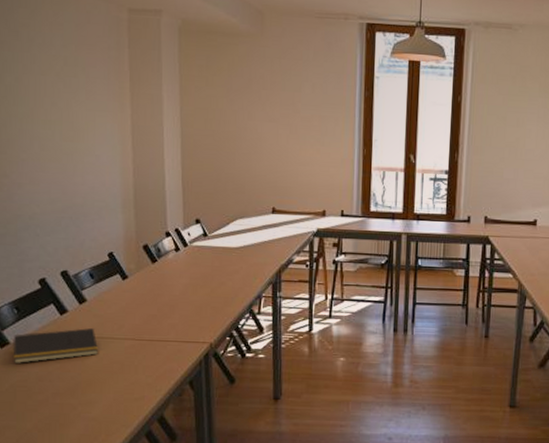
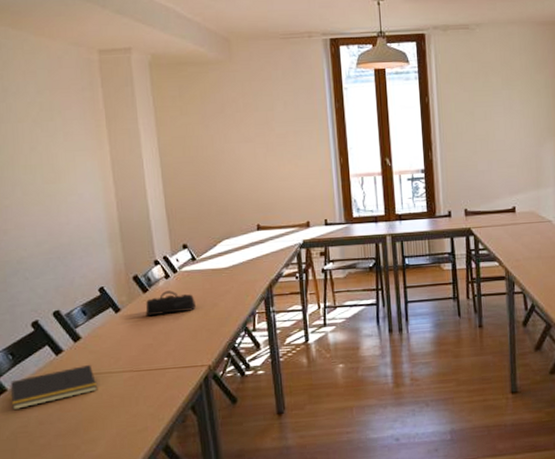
pencil case: none [152,264,203,287] -> present [145,290,196,317]

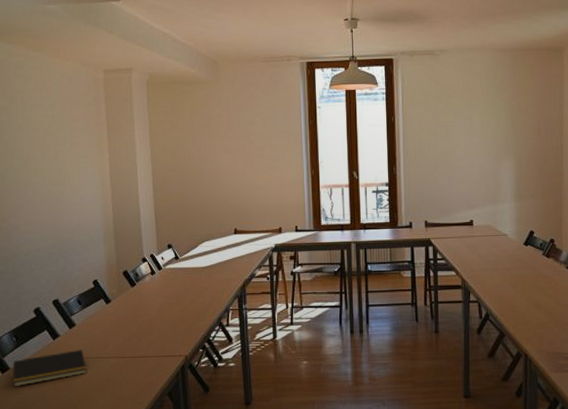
pencil case: present [145,290,196,317] -> none [132,286,177,308]

